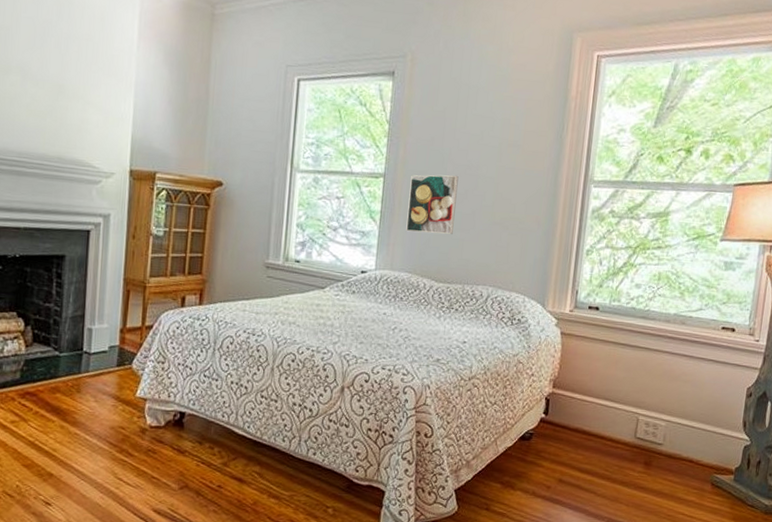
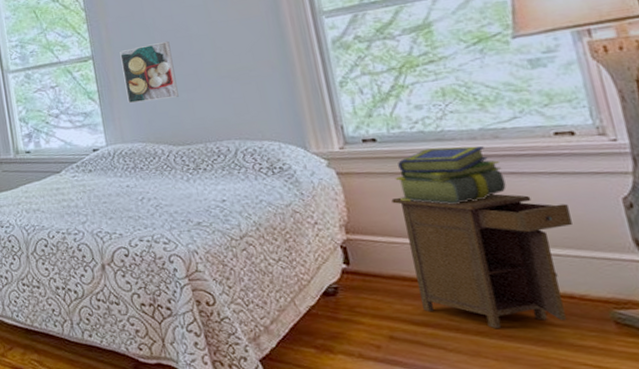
nightstand: none [590,362,712,480] -> present [391,193,572,328]
stack of books: none [601,324,679,375] -> present [394,146,507,205]

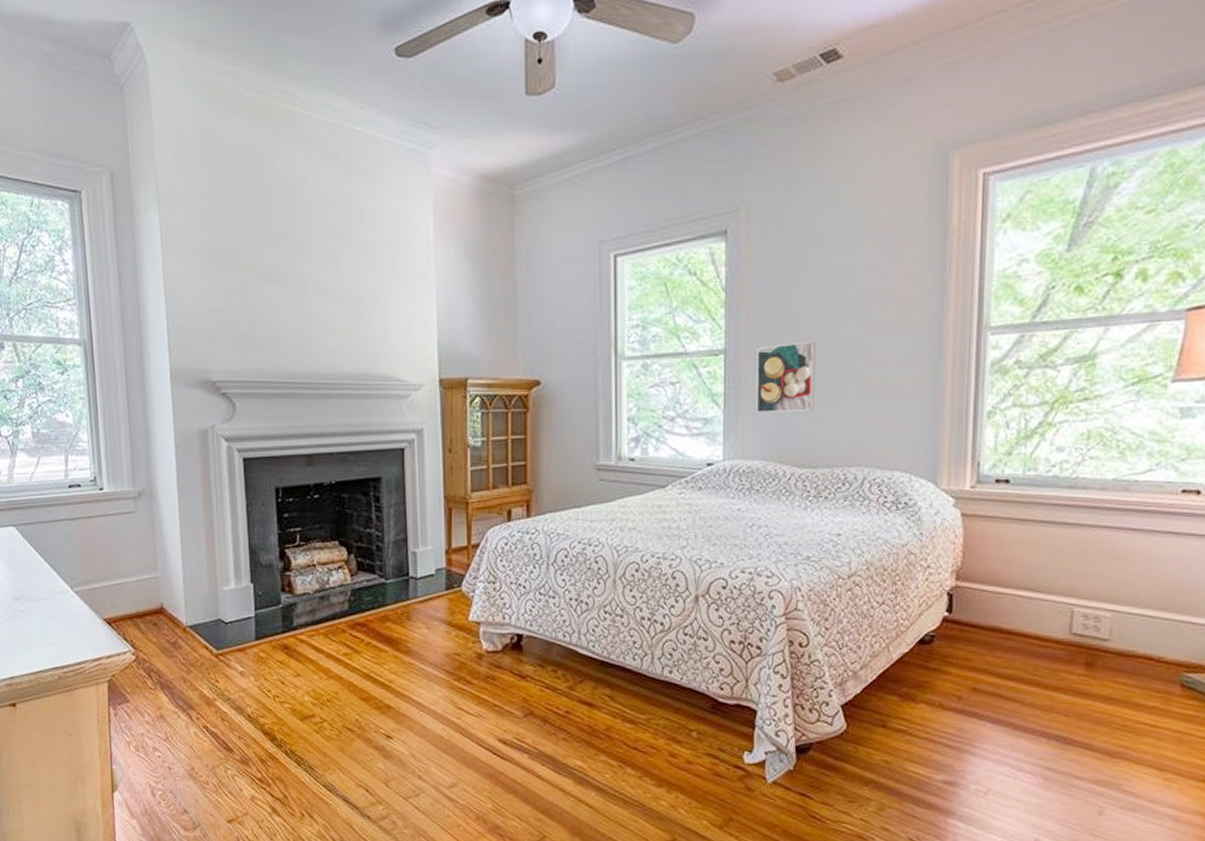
nightstand: present [391,193,572,328] -> none [1009,545,1173,685]
stack of books: present [394,146,507,205] -> none [1018,496,1123,558]

